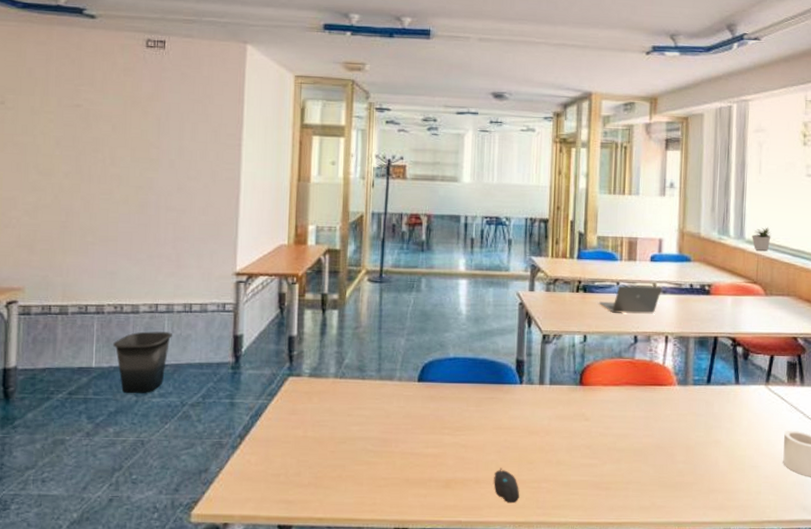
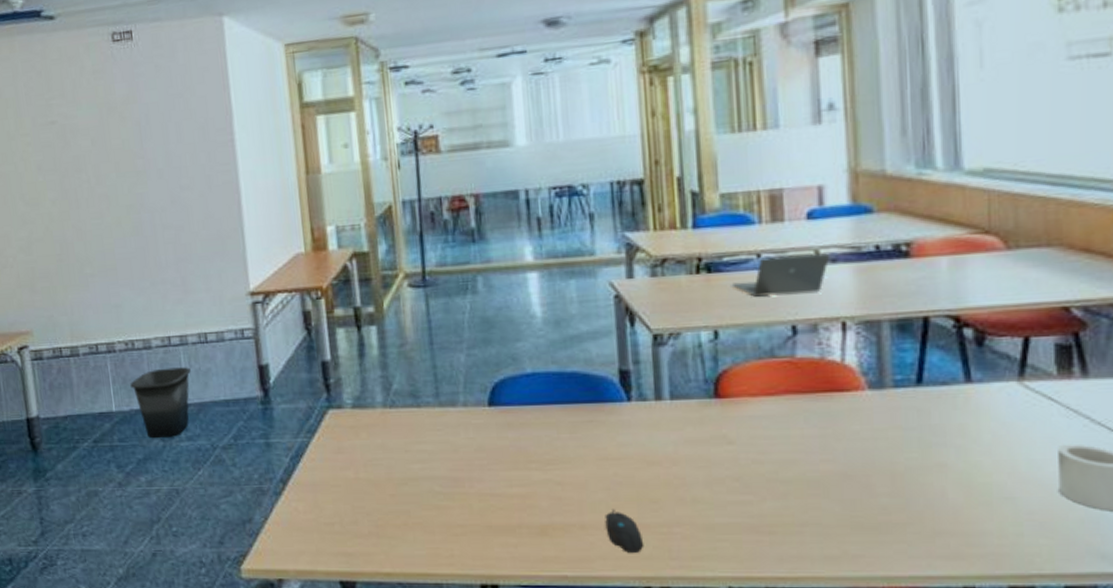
potted plant: present [752,227,771,251] -> none [975,147,1010,184]

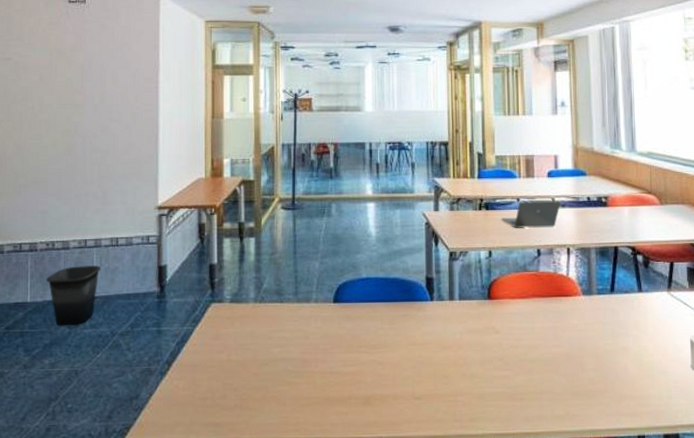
computer mouse: present [605,509,644,553] -> none [411,383,437,417]

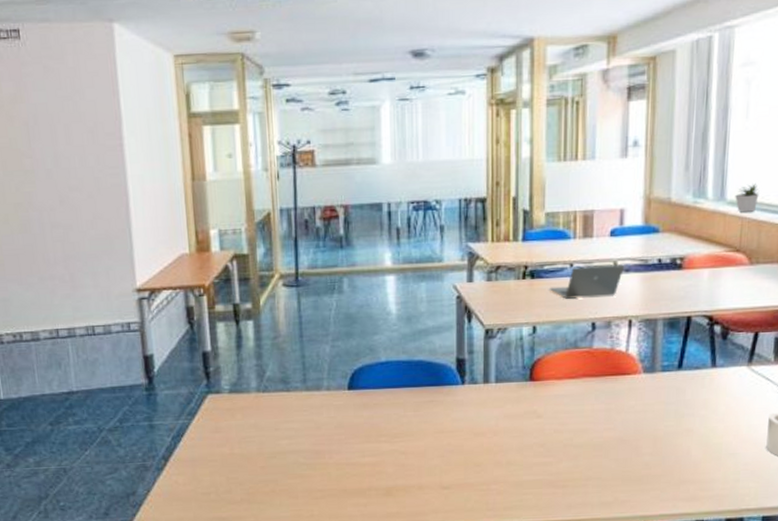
waste bin: present [46,265,101,325] -> none [18,357,79,422]
potted plant: none [643,139,662,162] -> present [735,184,759,213]

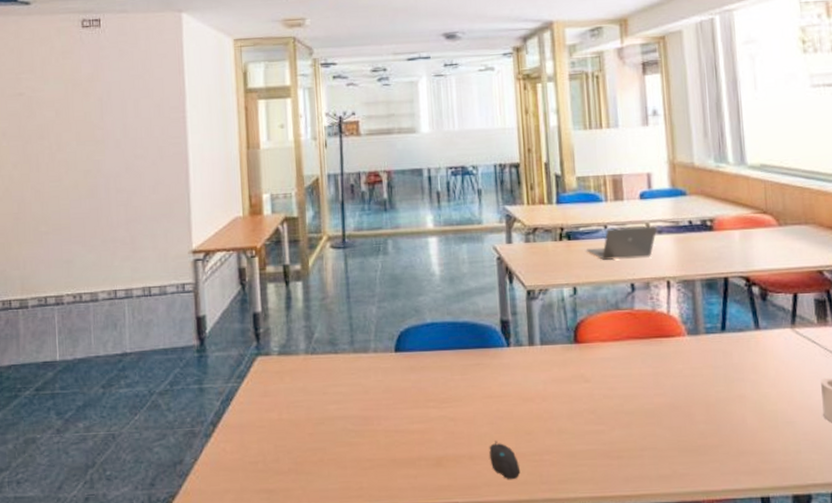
computer mouse: none [438,472,468,507] -> present [489,441,521,479]
potted plant: present [735,184,759,213] -> none [755,149,778,176]

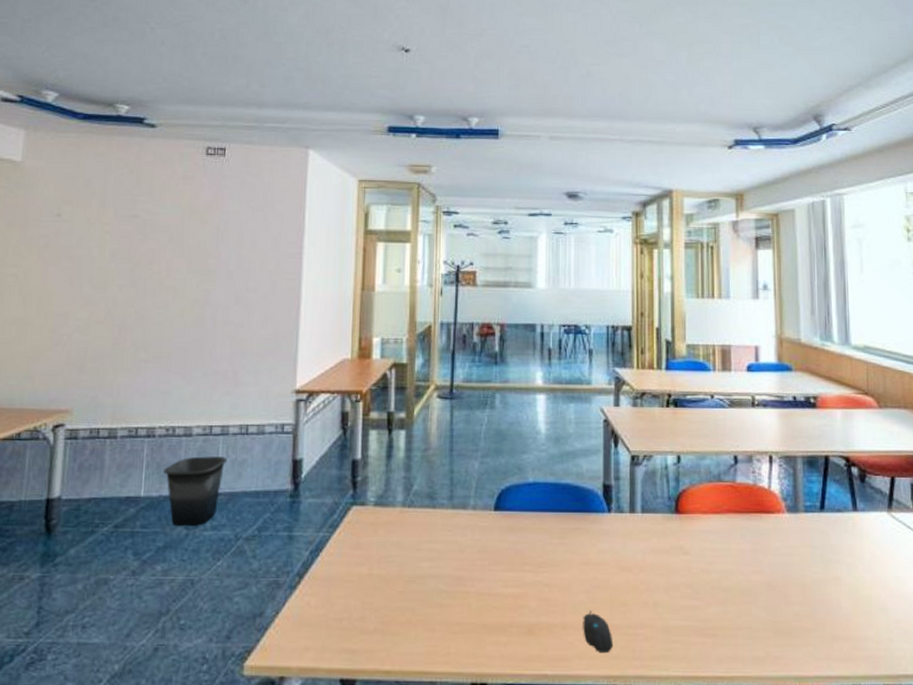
waste bin: none [75,318,134,385] -> present [164,456,227,526]
laptop: present [587,226,657,260] -> none [693,398,763,431]

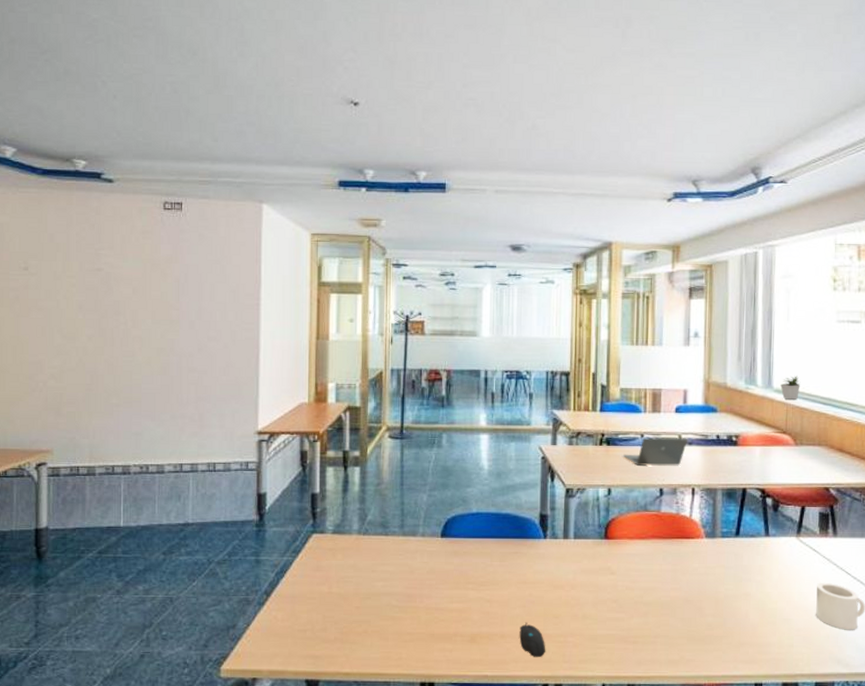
waste bin: present [164,456,227,526] -> none [140,491,197,551]
laptop: none [693,398,763,431] -> present [623,437,688,466]
potted plant: none [858,332,880,358] -> present [780,376,801,400]

